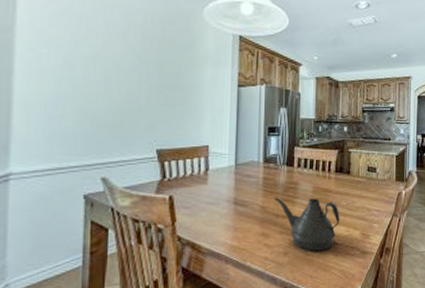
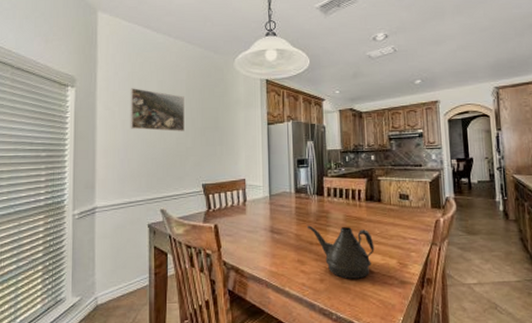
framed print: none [63,27,139,86] -> present [130,88,184,132]

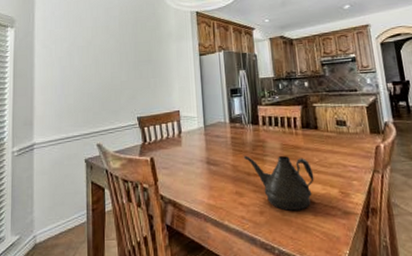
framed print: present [130,88,184,132] -> none [66,26,119,66]

